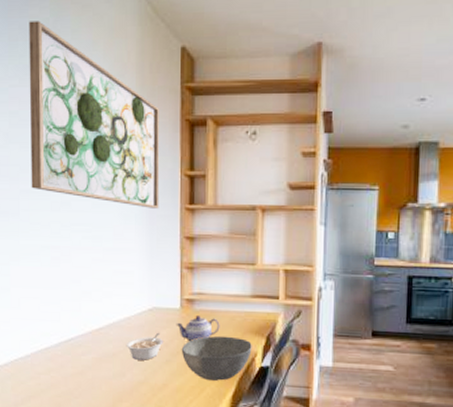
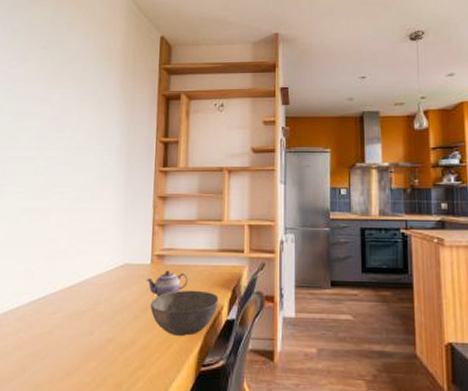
wall art: present [29,21,160,209] -> none [18,16,139,171]
legume: present [126,332,163,360] -> none [96,288,133,317]

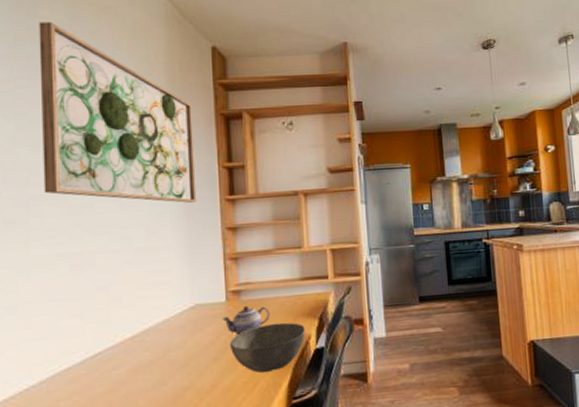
wall art: none [18,16,139,171] -> present [39,22,197,203]

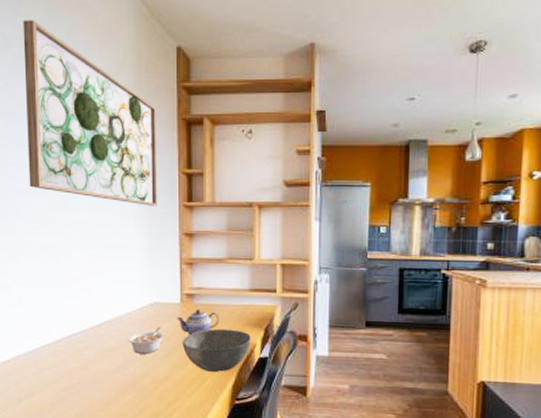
legume: none [166,330,209,365] -> present [127,326,164,354]

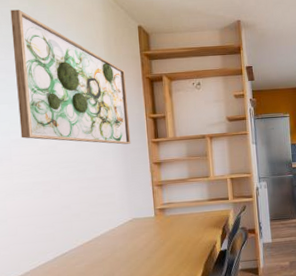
legume: present [127,326,164,354] -> none [113,237,143,261]
teapot: present [176,309,220,336] -> none [152,219,187,241]
bowl: present [182,328,251,372] -> none [158,231,213,267]

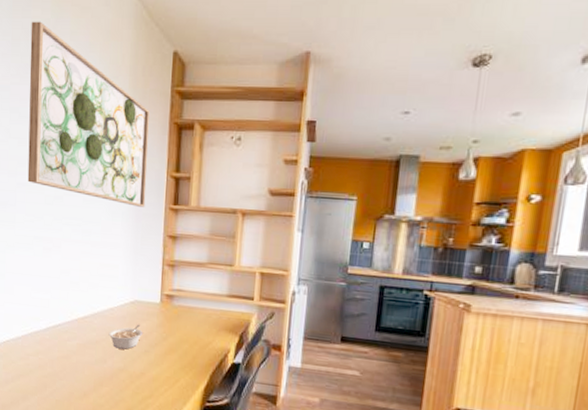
legume: none [113,237,143,261] -> present [108,324,143,350]

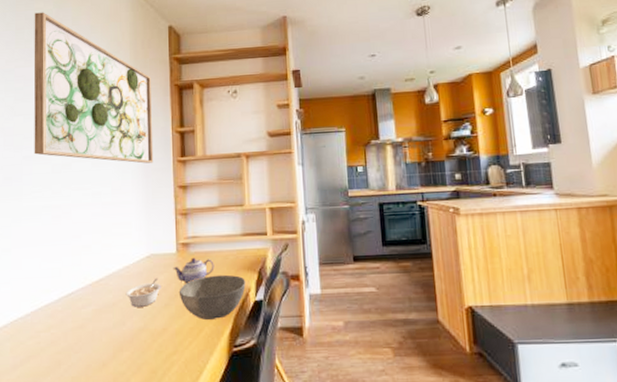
teapot: none [155,310,197,336] -> present [173,257,215,284]
bowl: none [159,331,226,374] -> present [178,274,246,320]

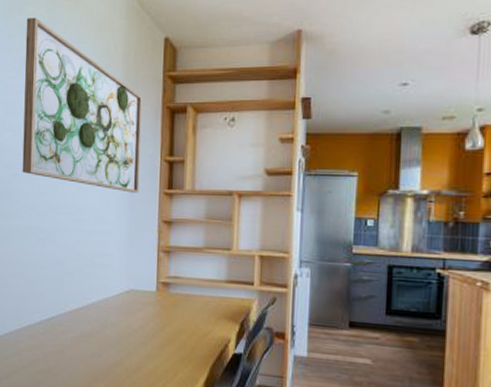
legume: present [125,277,161,307] -> none [103,314,139,342]
teapot: present [173,257,215,284] -> none [151,298,194,326]
bowl: present [178,274,246,320] -> none [155,320,226,366]

